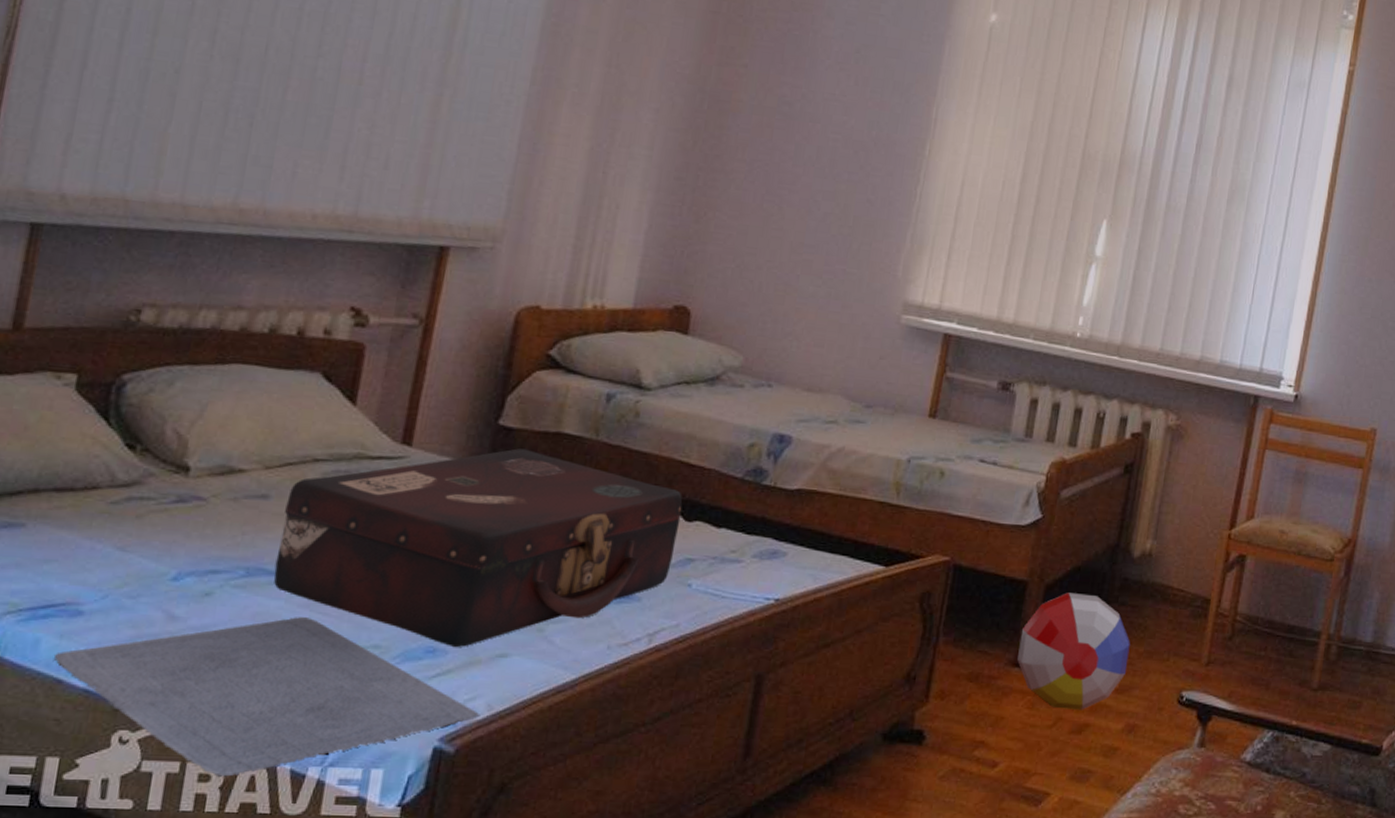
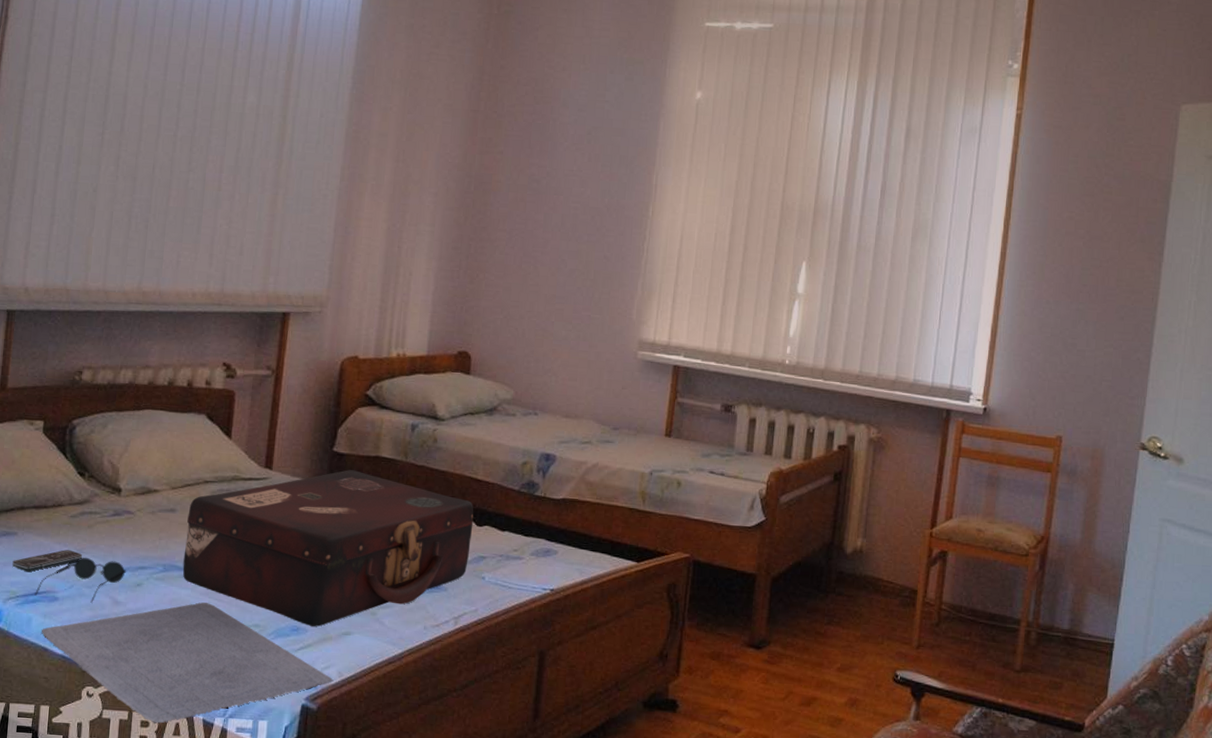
mobile phone: none [14,547,126,577] -> present [12,550,83,572]
sunglasses: none [47,558,191,618] -> present [35,558,127,603]
beachball: present [1017,592,1131,710] -> none [751,584,848,686]

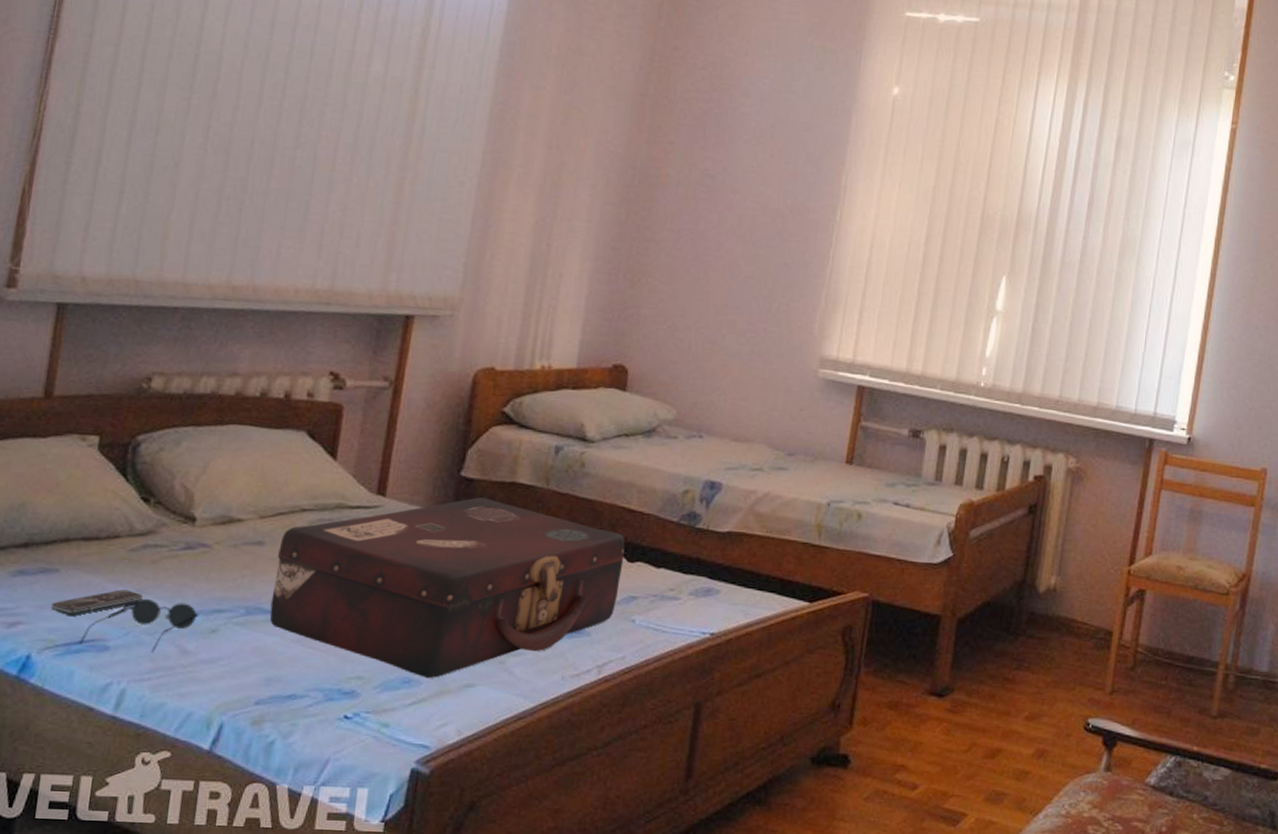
bath mat: present [41,602,334,725] -> none [85,651,451,796]

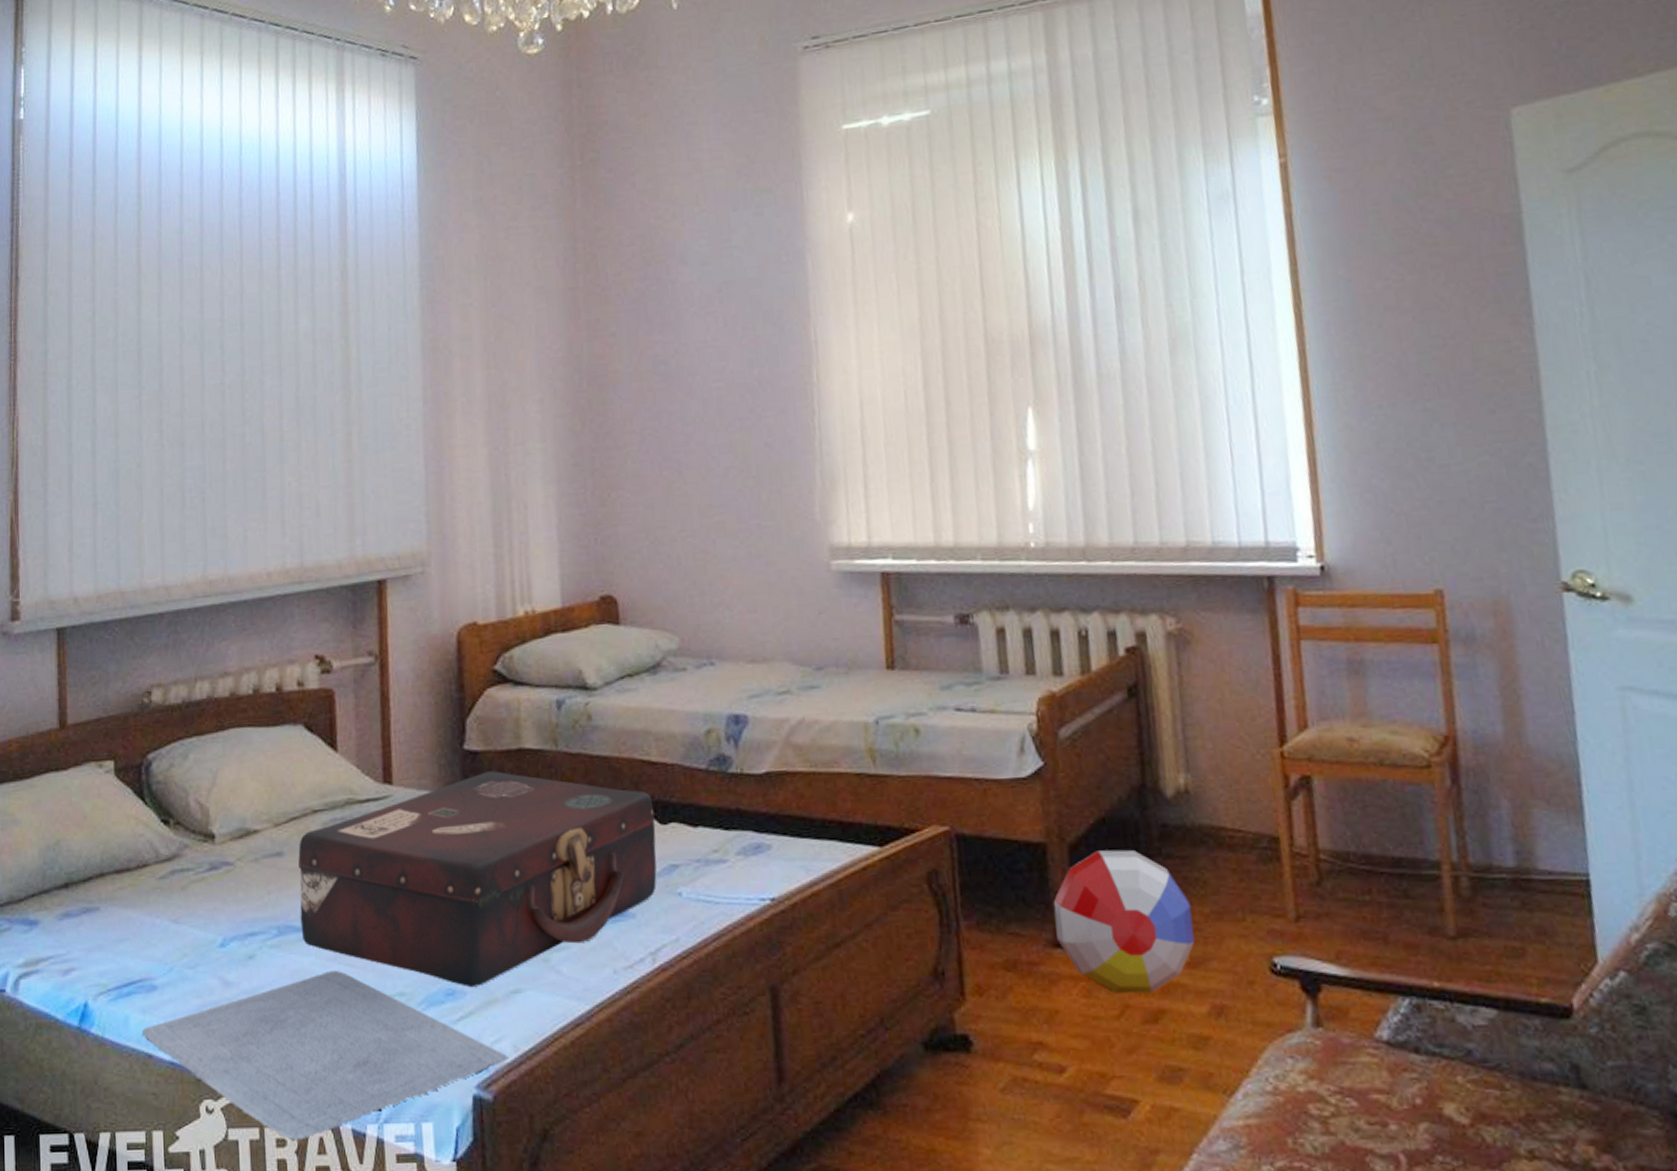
mobile phone: present [51,589,144,617] -> none [98,922,180,957]
sunglasses: present [79,599,199,653] -> none [129,929,234,988]
bath mat: none [85,651,451,796] -> present [141,971,509,1142]
beachball: none [933,626,1038,736] -> present [1053,849,1195,994]

